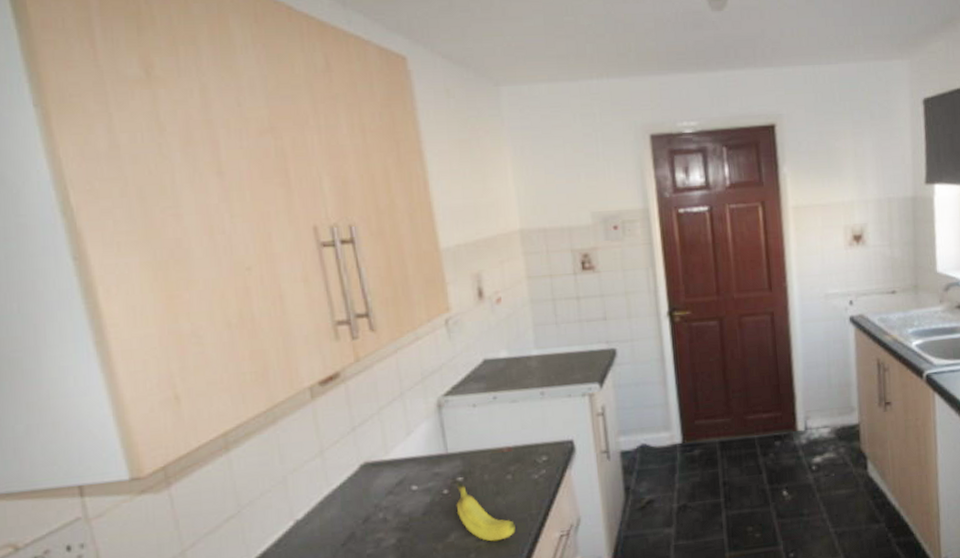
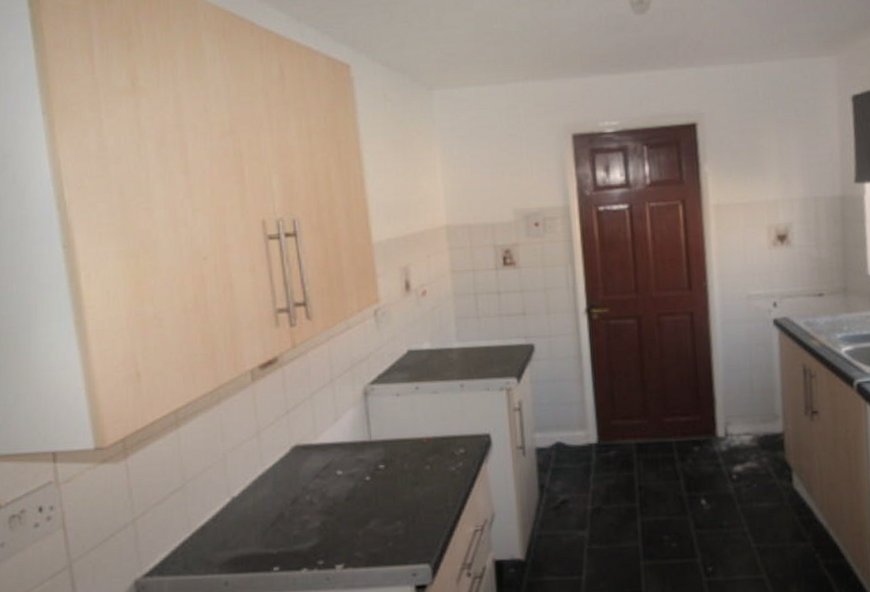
fruit: present [456,482,515,542] -> none [377,469,432,531]

